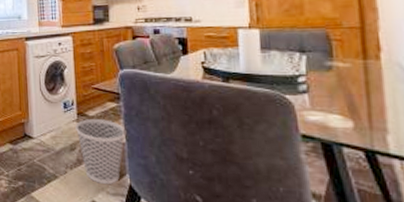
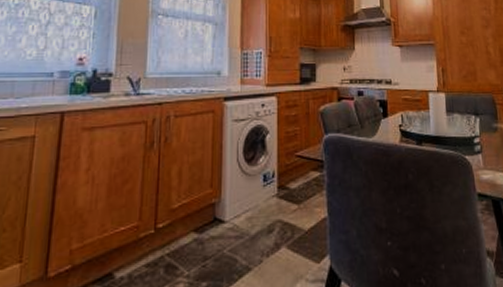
wastebasket: present [75,119,126,184] -> none [275,192,329,270]

